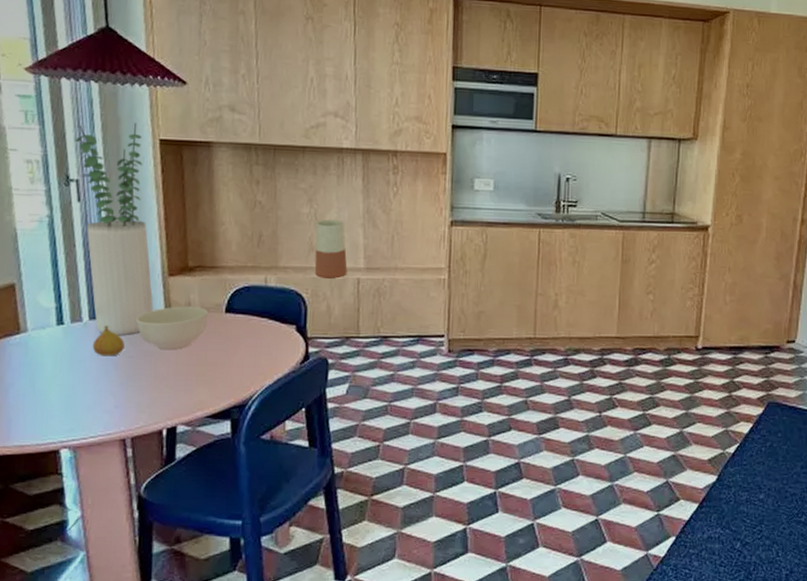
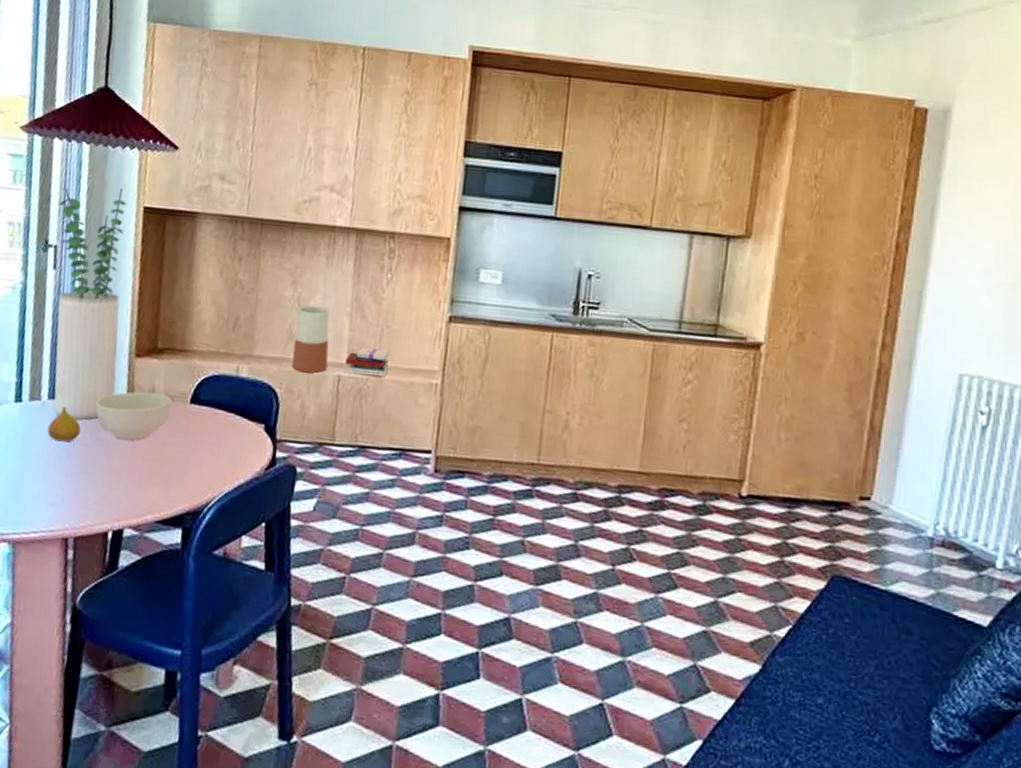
books: none [363,253,402,278] -> present [345,347,390,379]

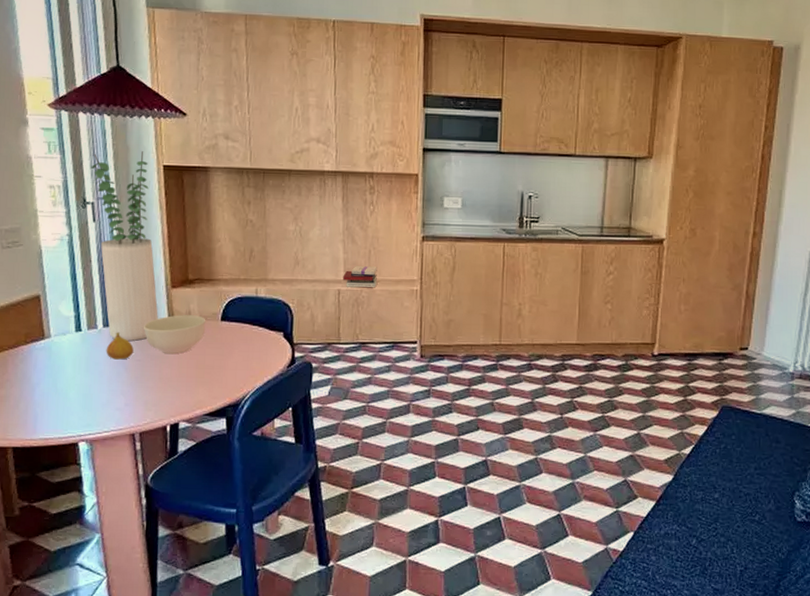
vase: present [292,305,330,374] -> none [300,236,329,290]

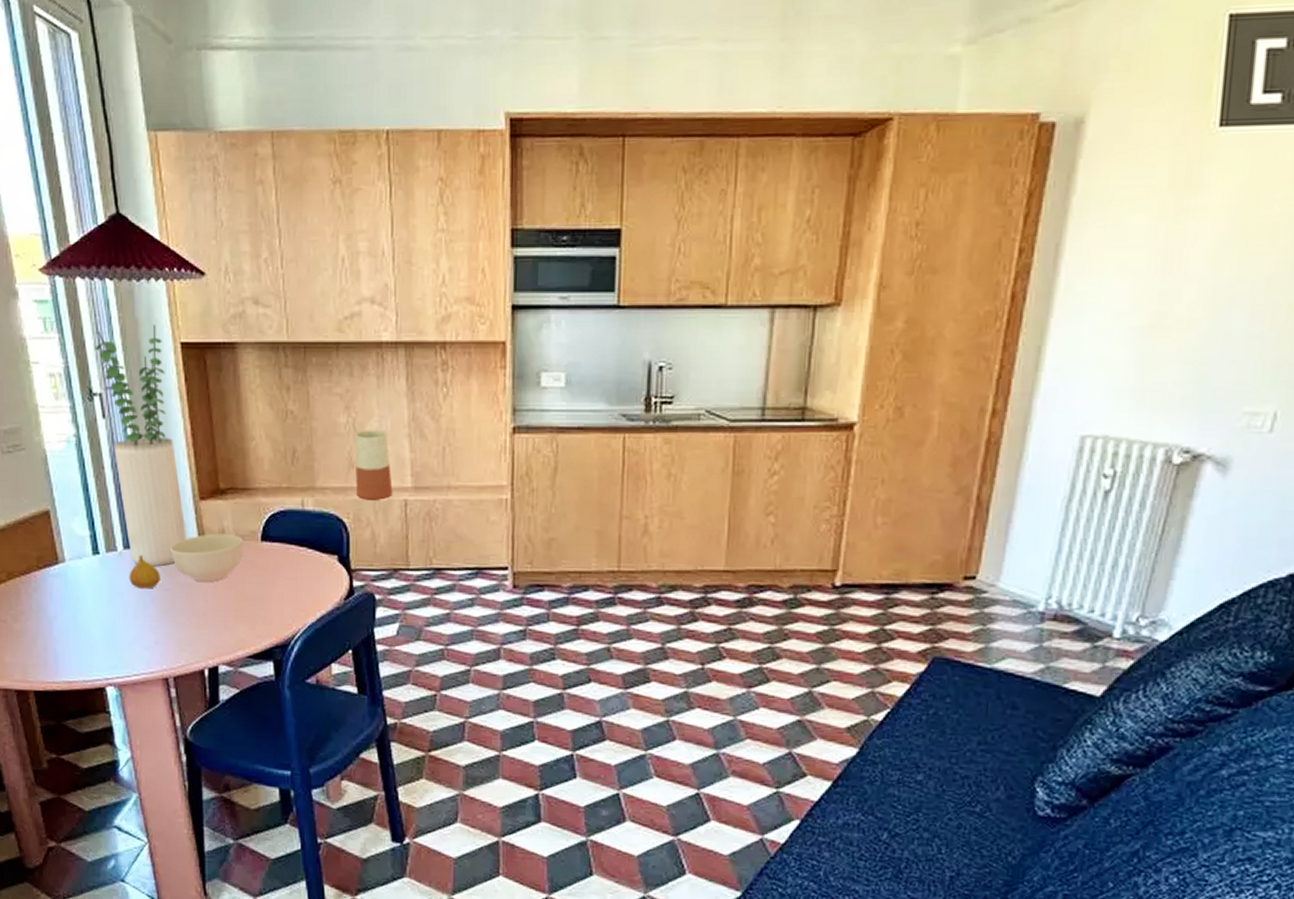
vase: none [300,236,329,290] -> present [354,430,393,500]
books: present [343,266,378,289] -> none [410,468,456,499]

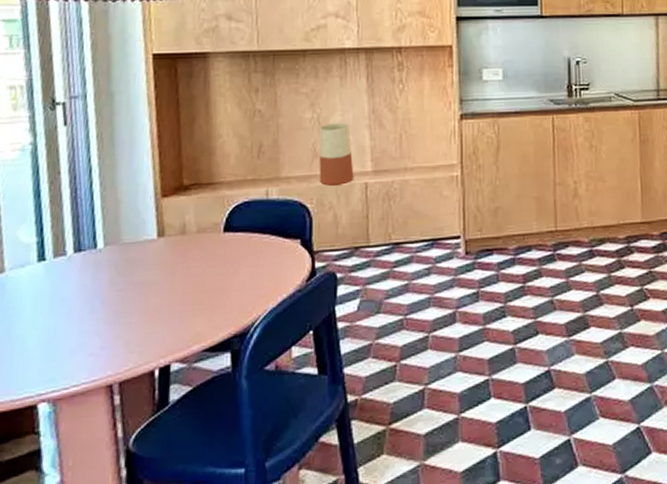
vase: present [95,325,186,567] -> none [62,39,145,268]
fruit: present [128,555,160,589] -> none [76,257,113,292]
bowl: present [169,533,243,583] -> none [125,228,205,280]

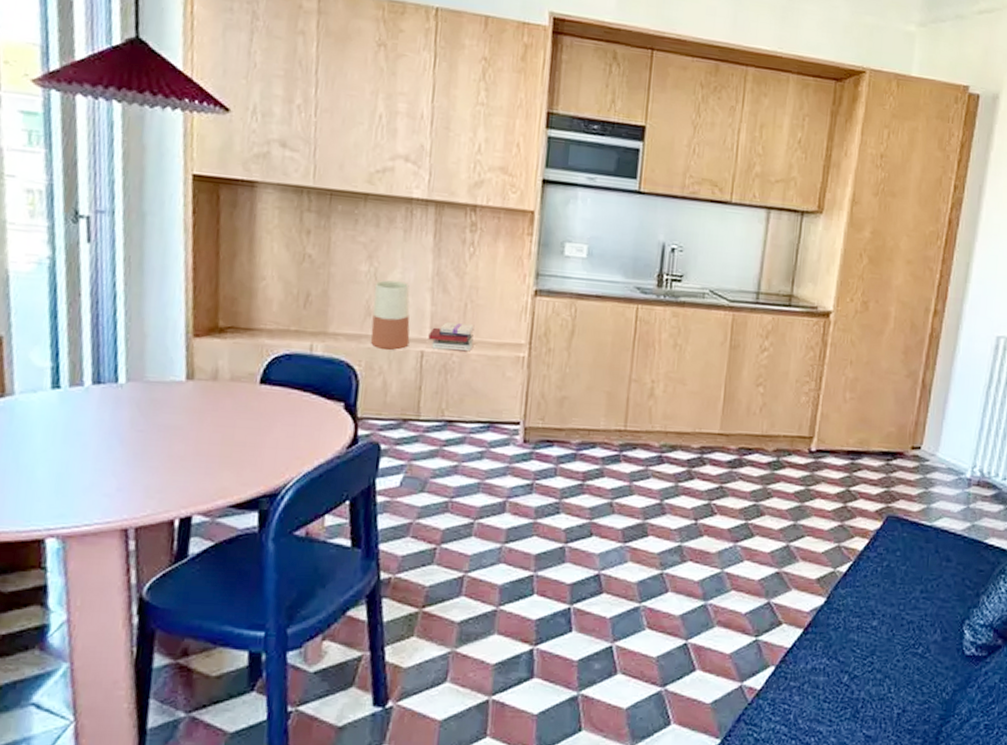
books: none [370,153,412,180] -> present [428,322,475,353]

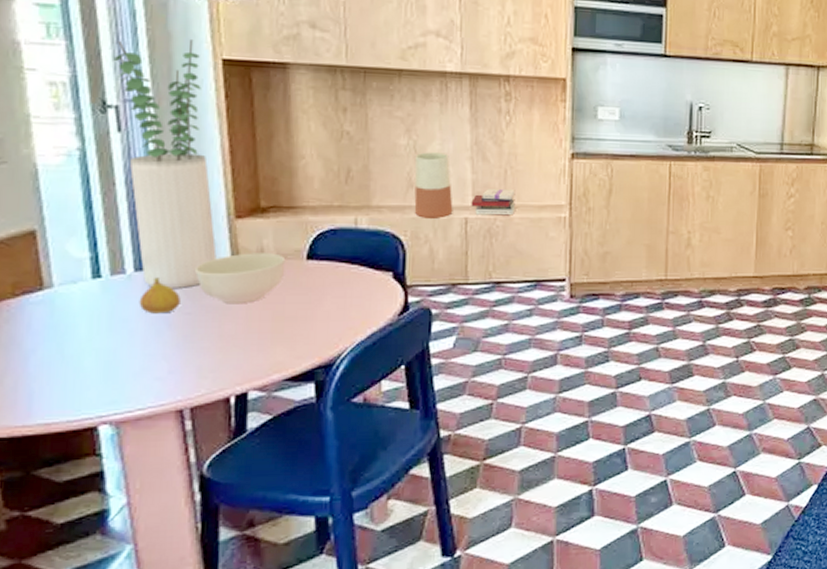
vase: none [88,152,173,406] -> present [113,40,217,290]
fruit: none [93,392,134,429] -> present [139,277,181,314]
bowl: none [149,373,240,425] -> present [194,253,286,305]

